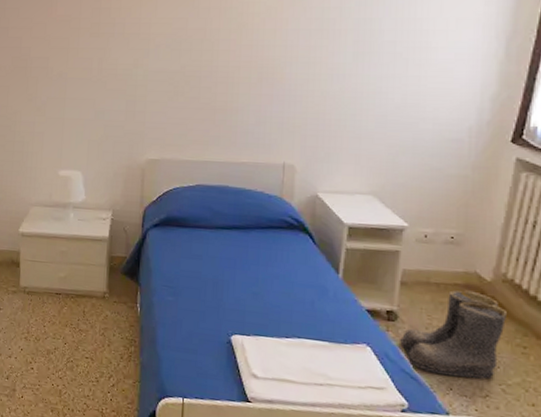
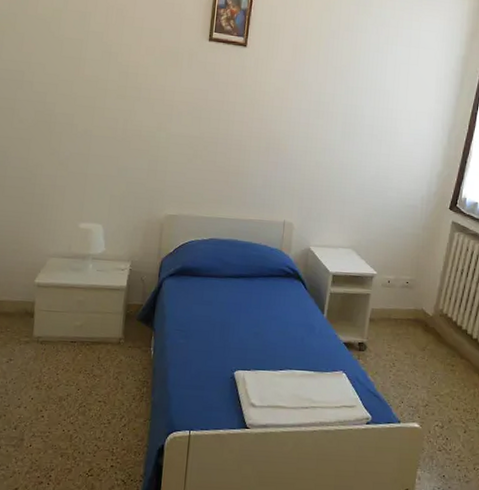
boots: present [400,290,506,380] -> none [367,323,442,393]

